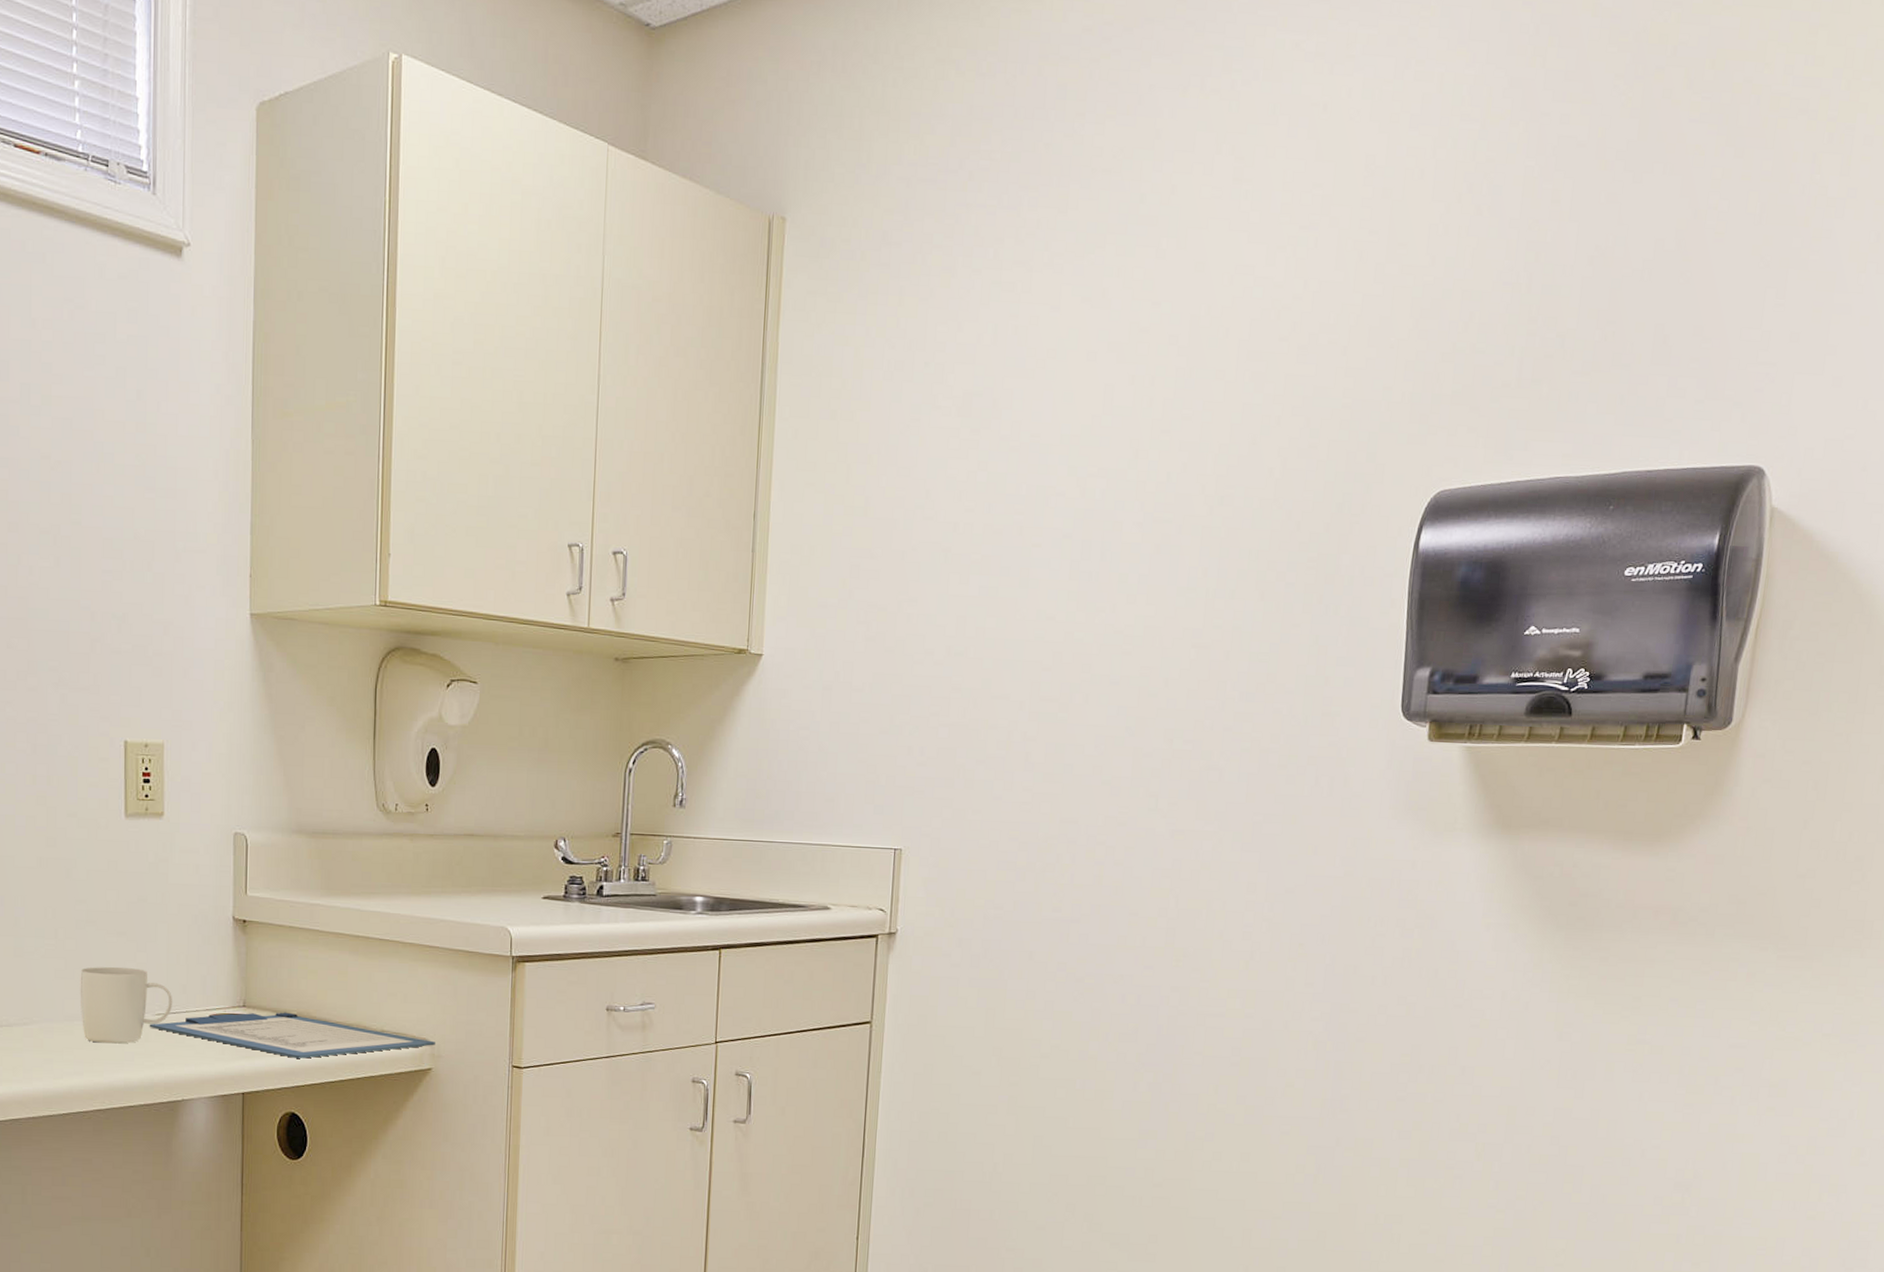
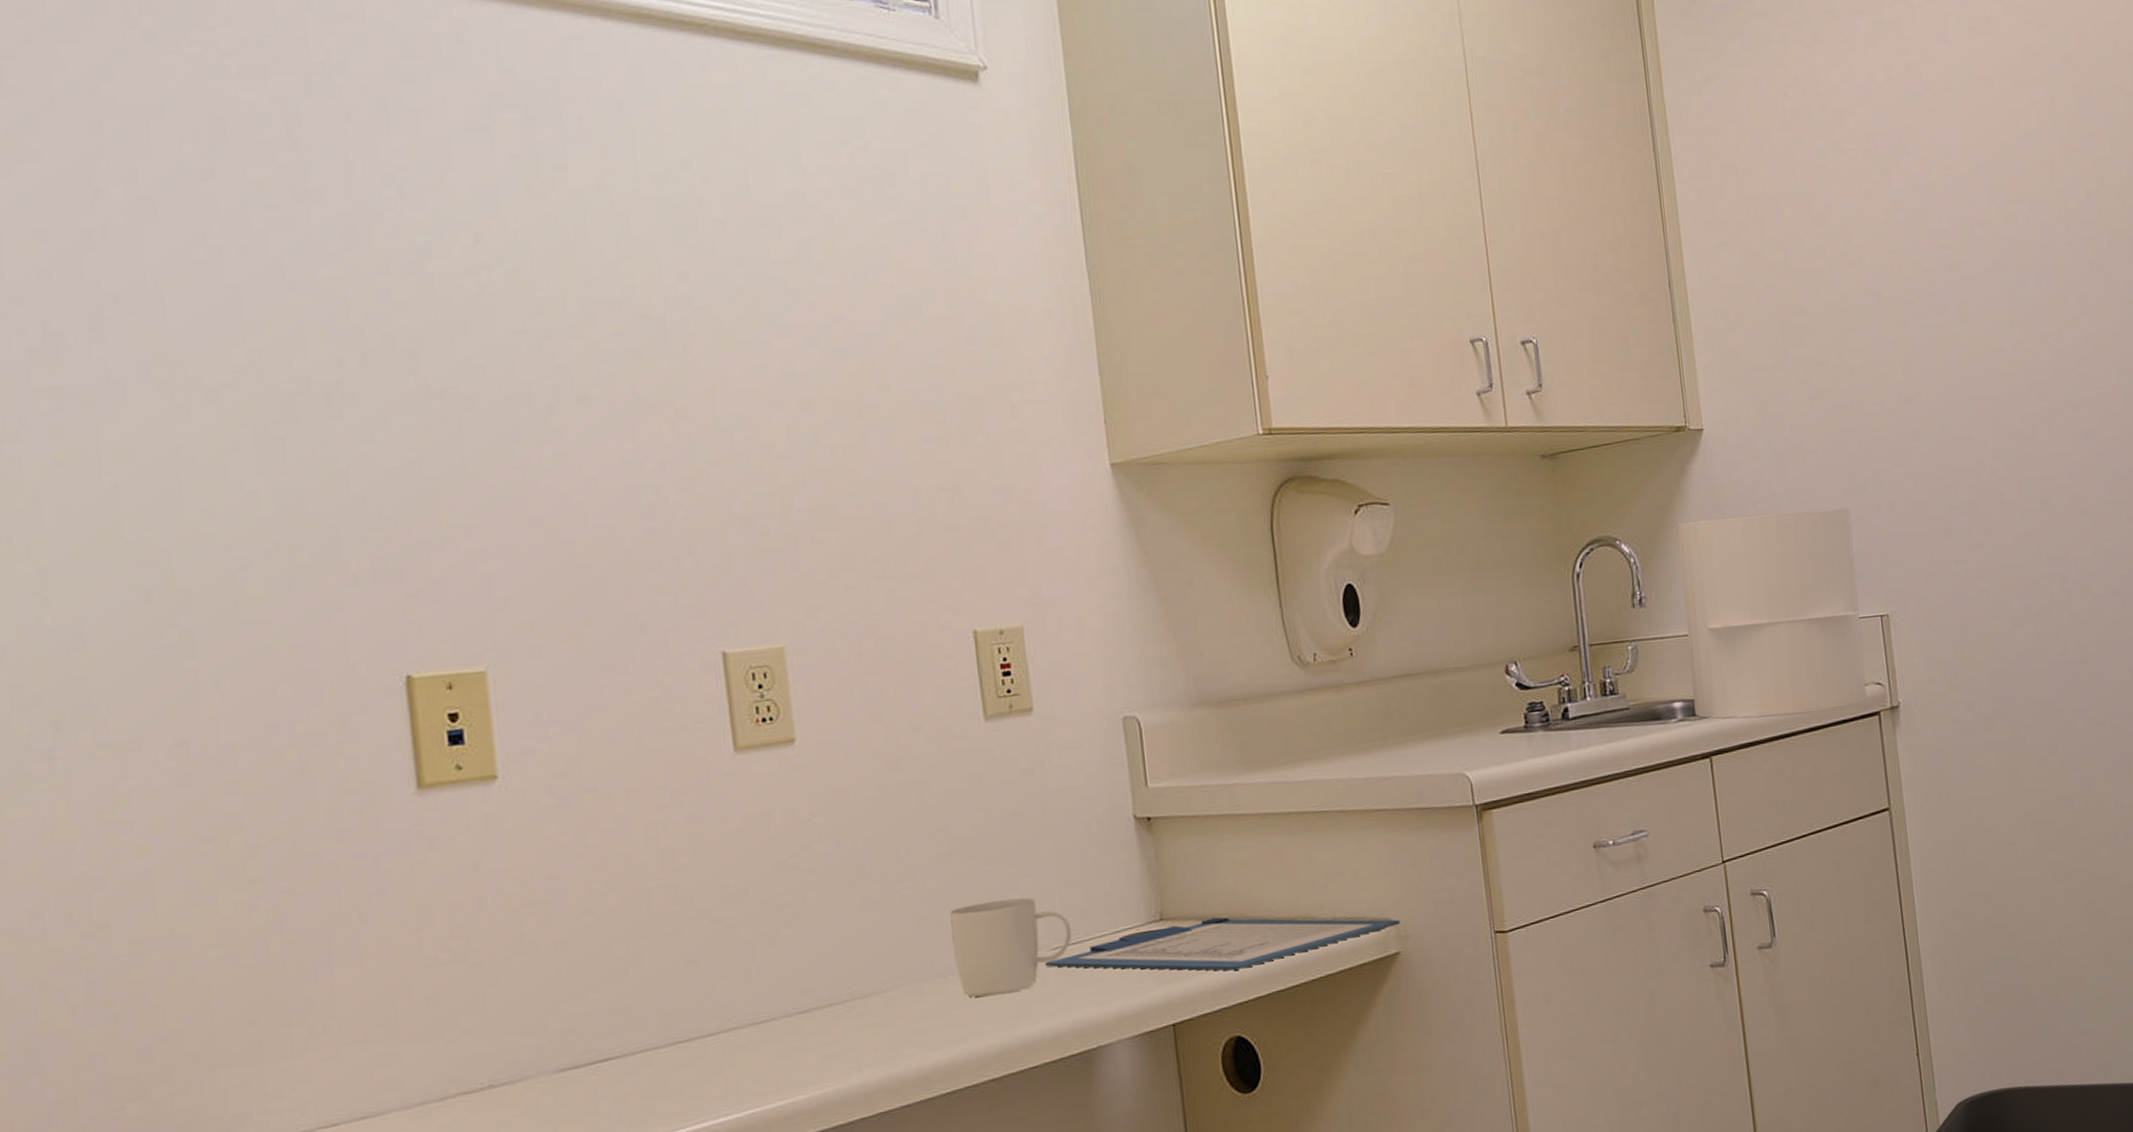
paper towel roll: none [713,737,884,926] -> present [1678,507,1867,720]

